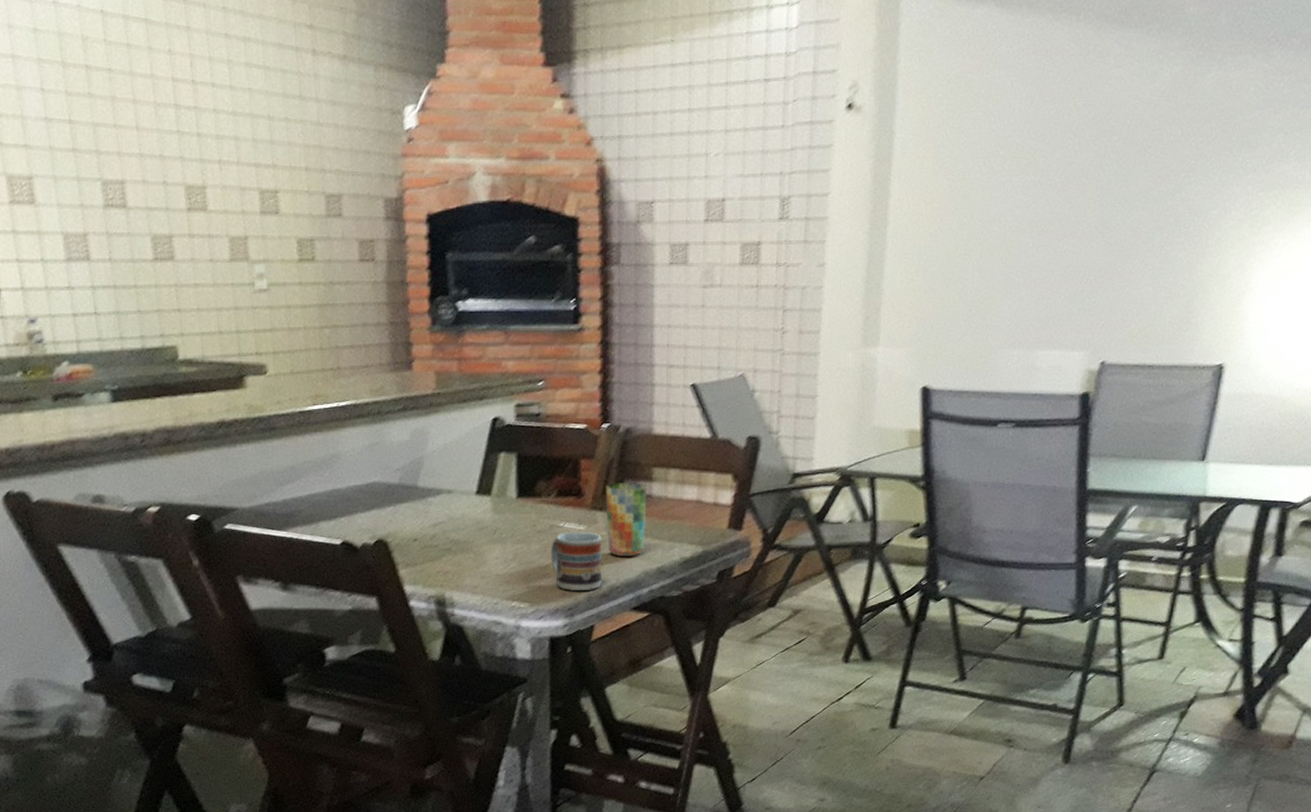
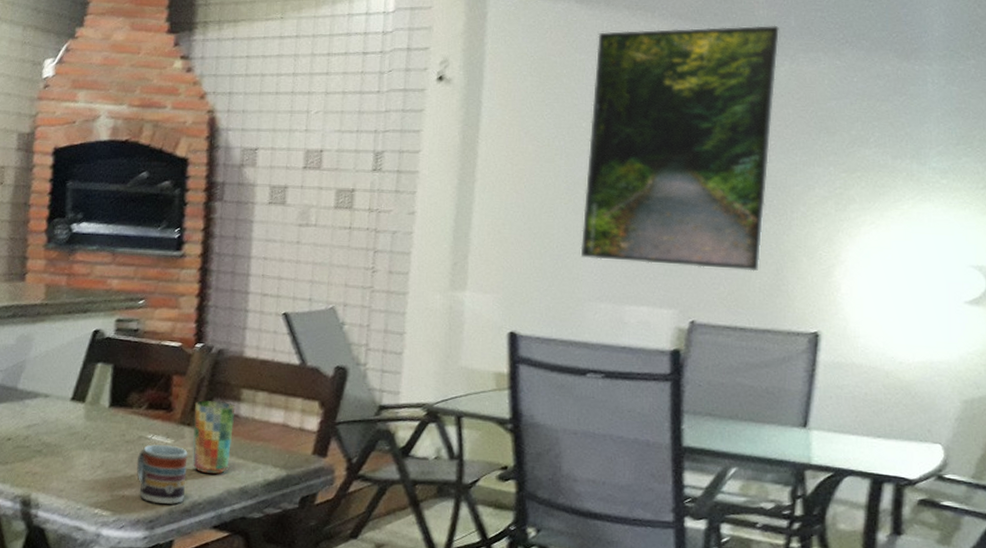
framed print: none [994,24,1209,305] -> present [580,25,779,272]

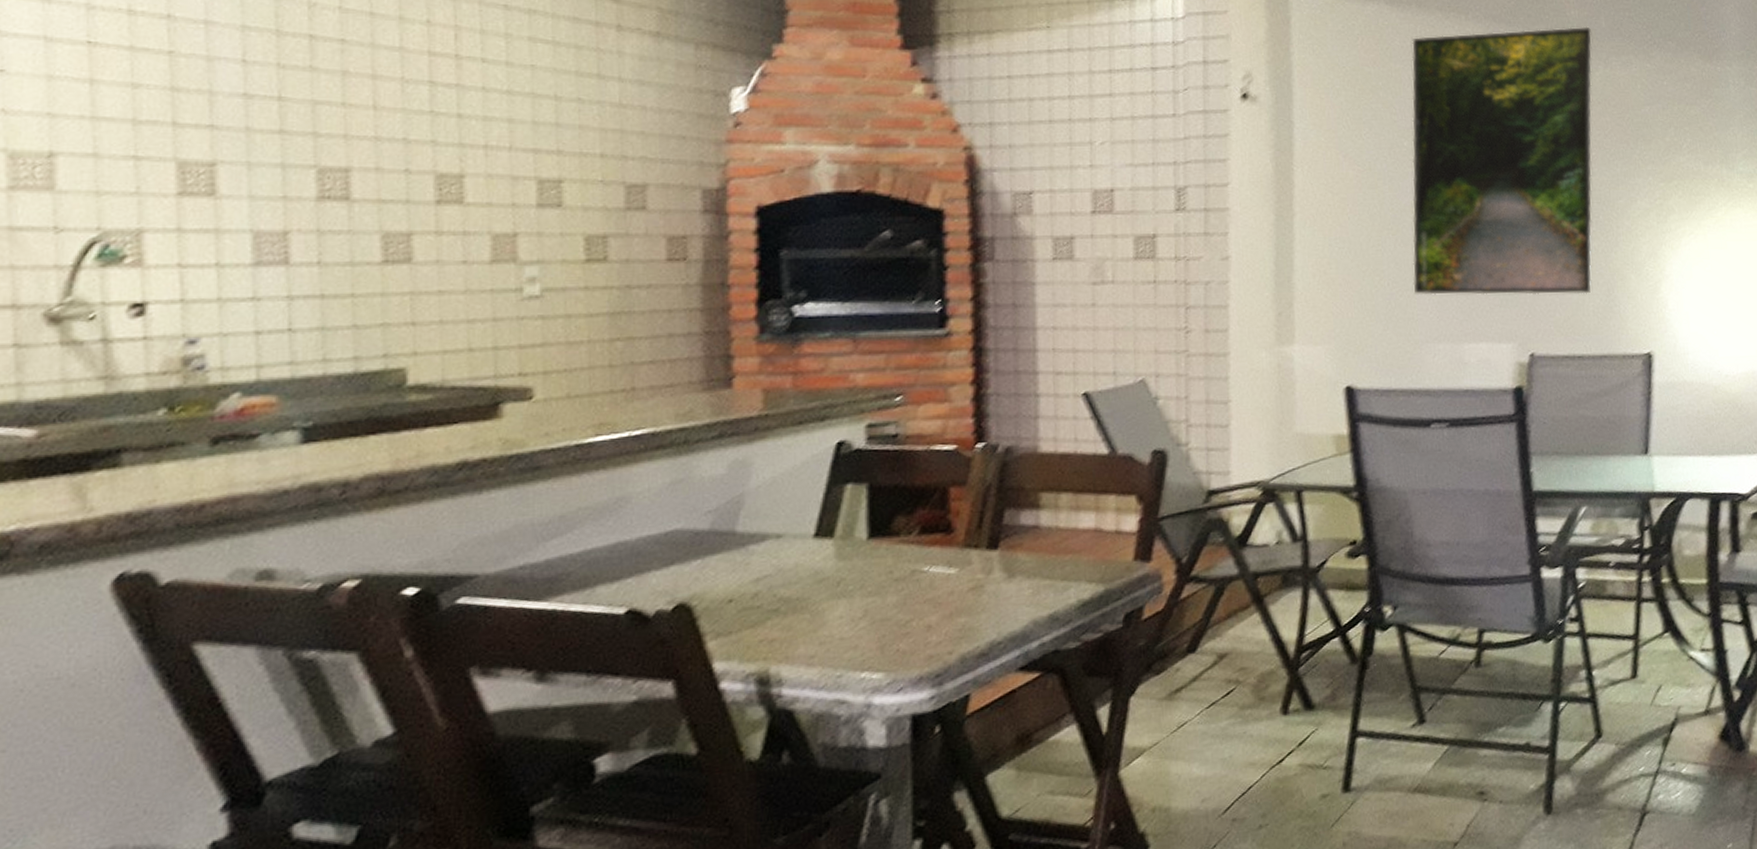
cup: present [136,444,188,504] -> none [911,575,979,653]
cup: present [193,400,236,475] -> none [981,511,1034,604]

